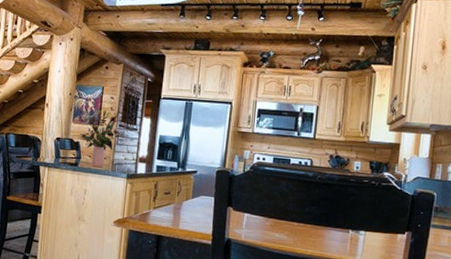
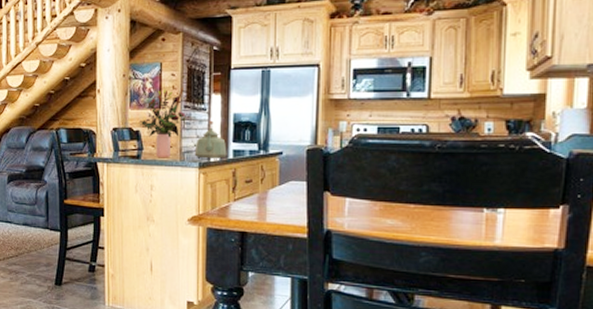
kettle: none [124,139,152,172] -> present [194,120,227,159]

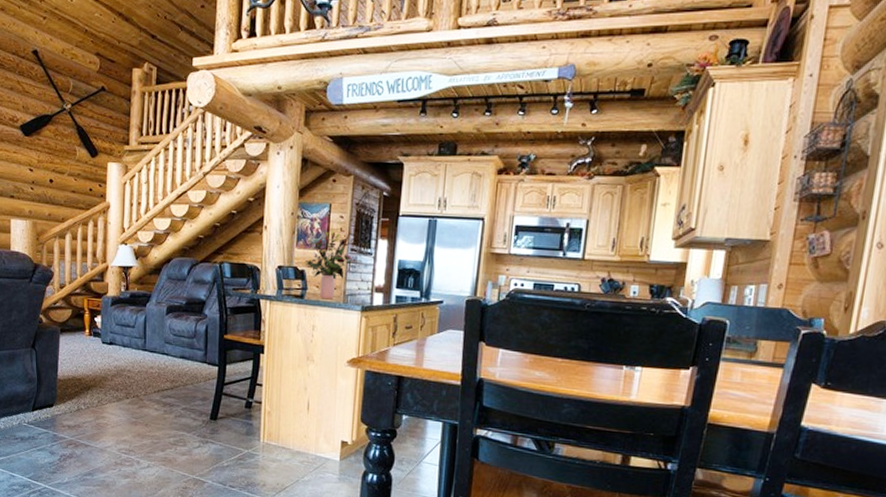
kettle: present [194,120,227,159] -> none [358,265,390,304]

